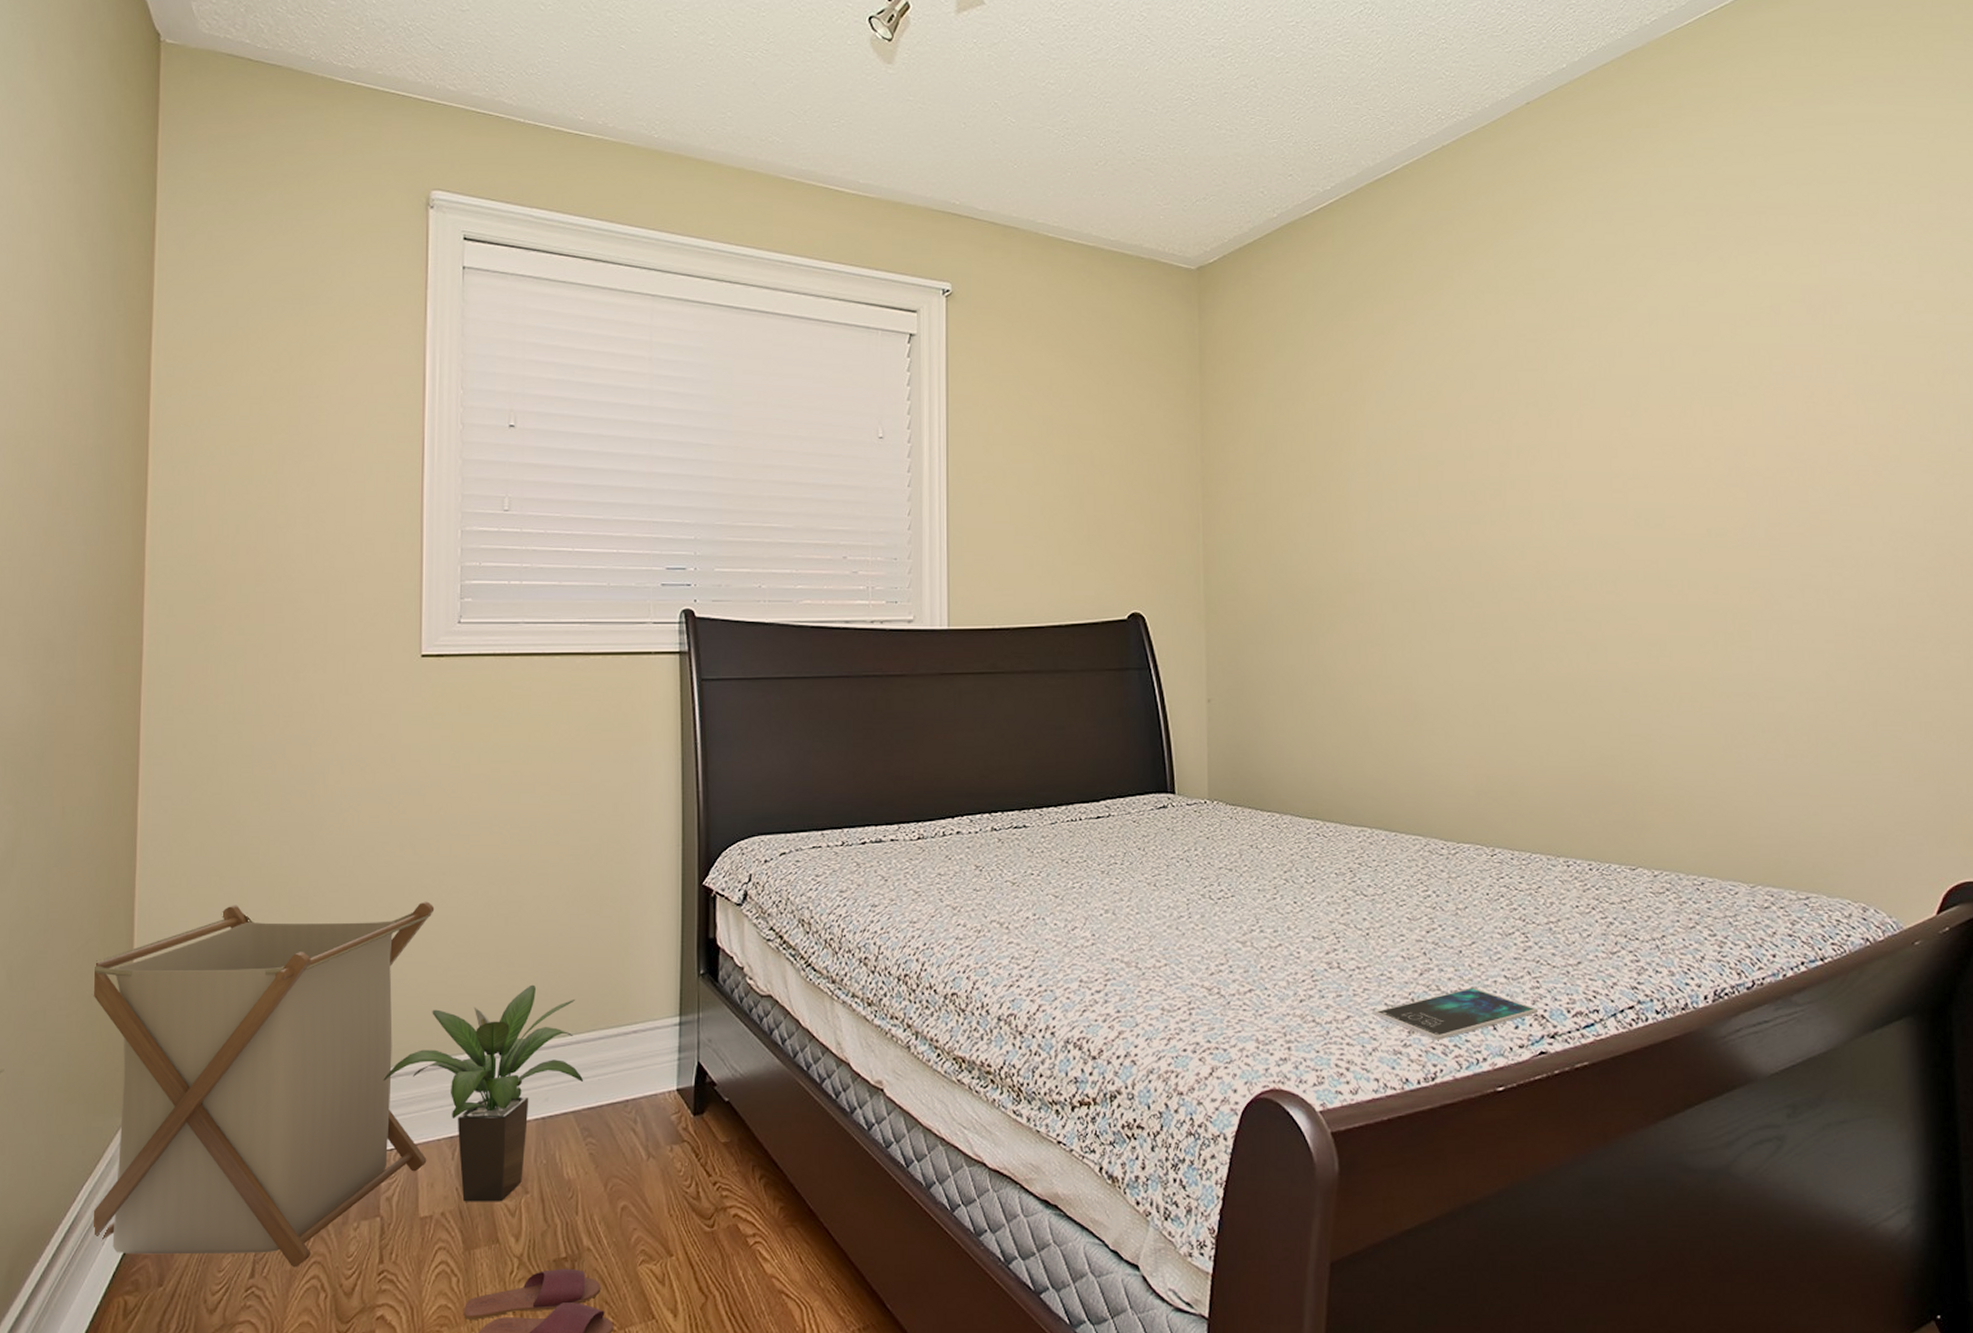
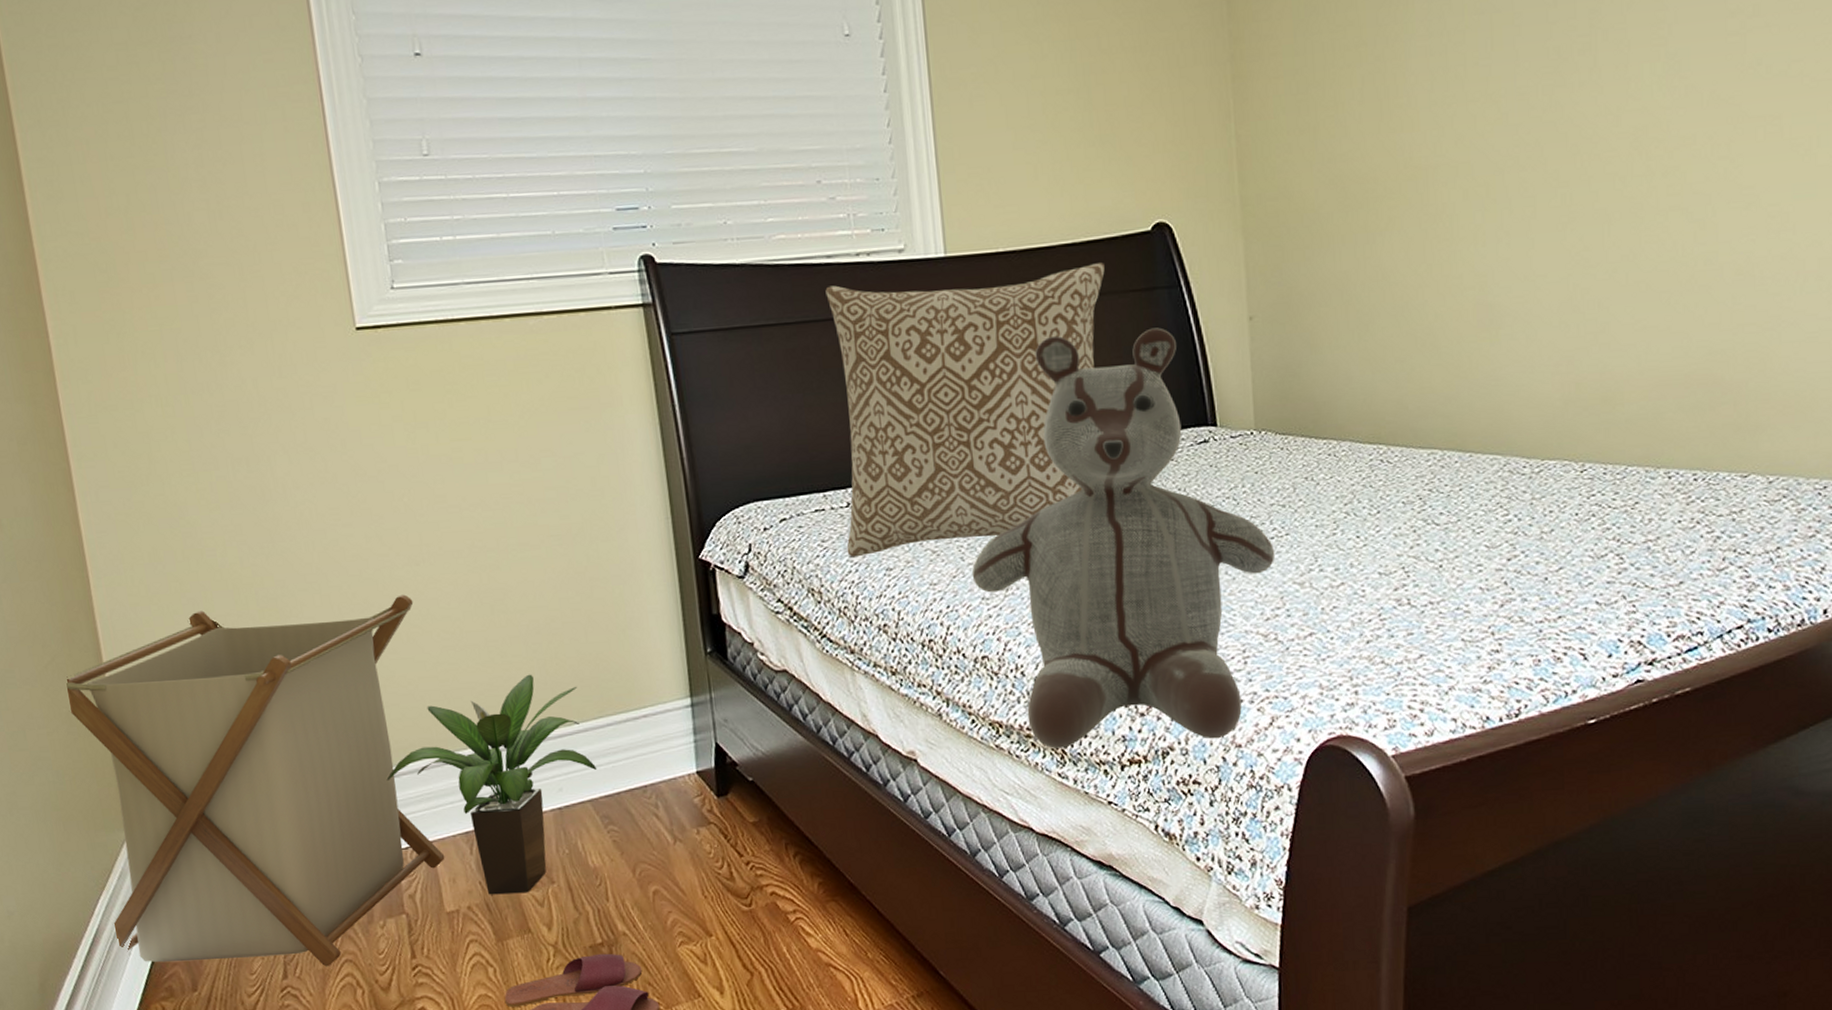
pillow: none [838,644,1085,893] -> present [825,263,1105,557]
stuffed bear: none [948,703,1221,1087] -> present [971,327,1275,750]
smartphone: present [1373,987,1539,1040] -> none [1449,616,1635,675]

